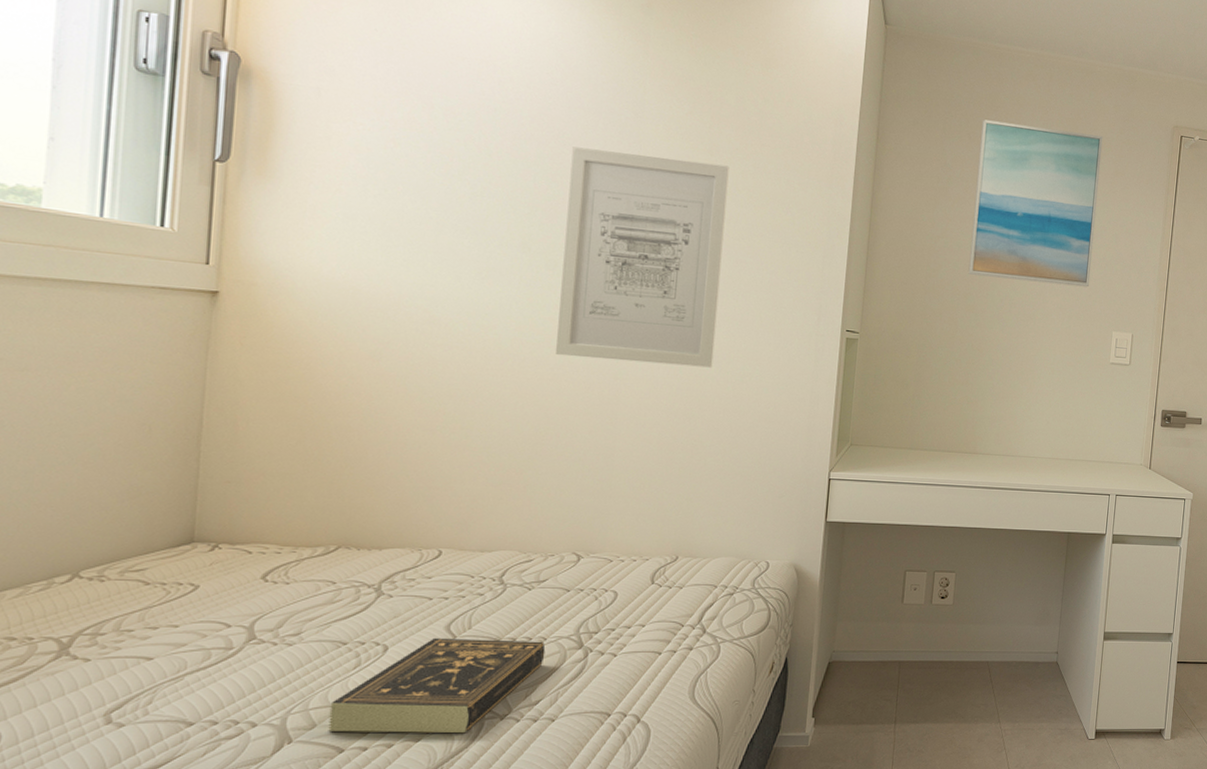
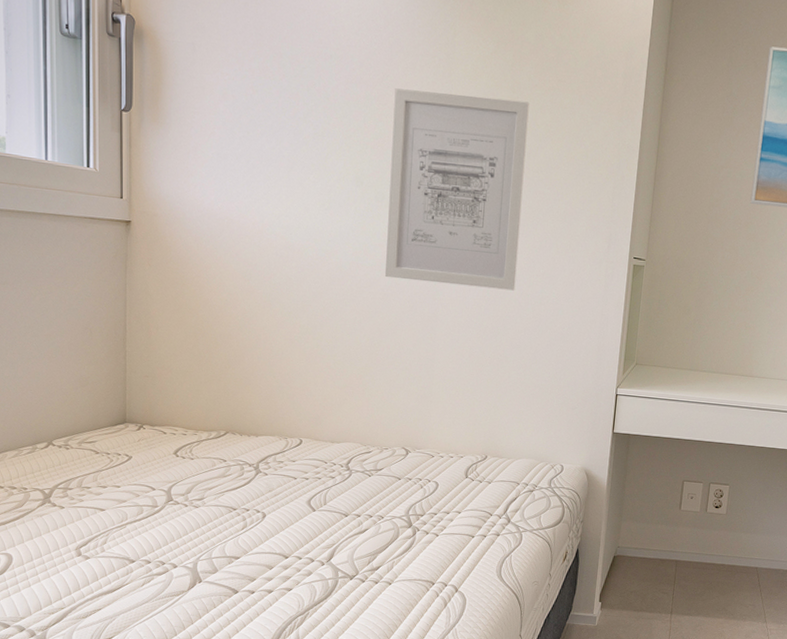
book: present [328,637,546,734] -> none [226,509,383,588]

